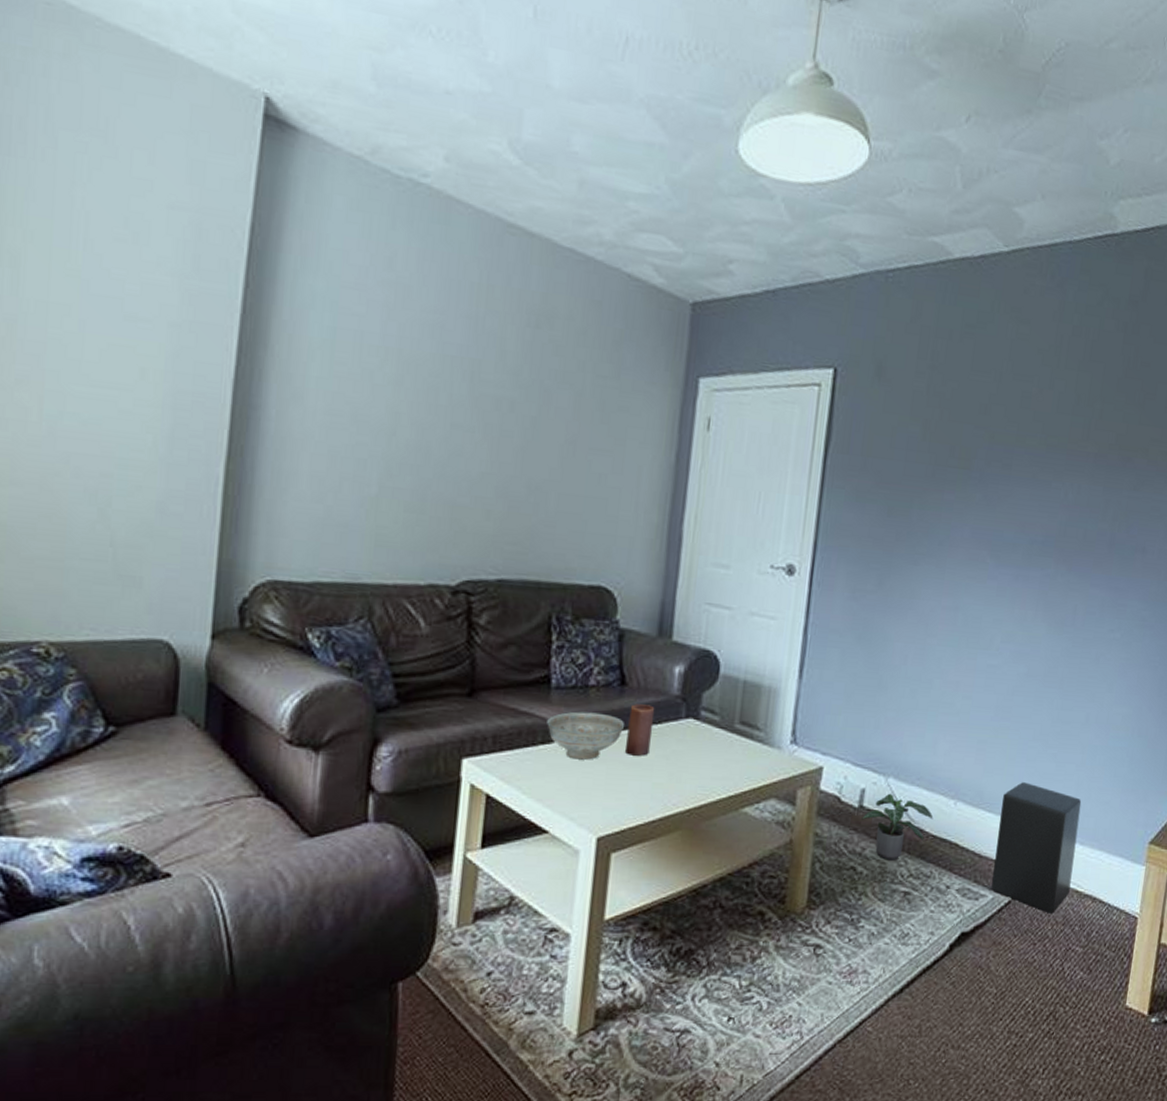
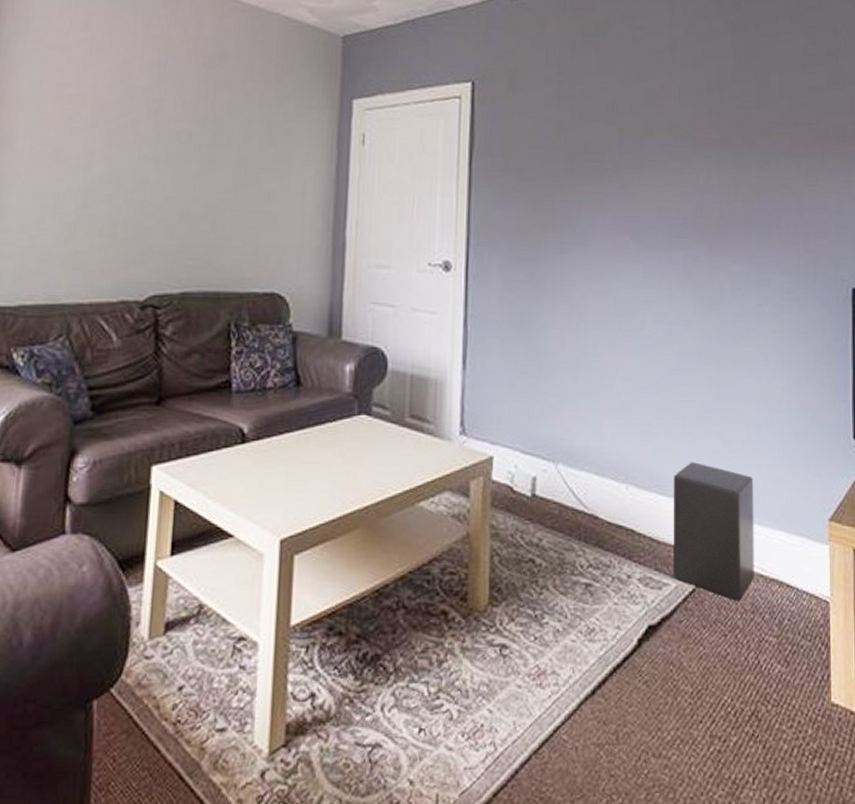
decorative bowl: present [547,711,626,760] -> none [229,414,302,461]
candle: present [625,704,655,756] -> none [303,403,329,455]
potted plant: present [861,793,933,860] -> none [535,480,607,550]

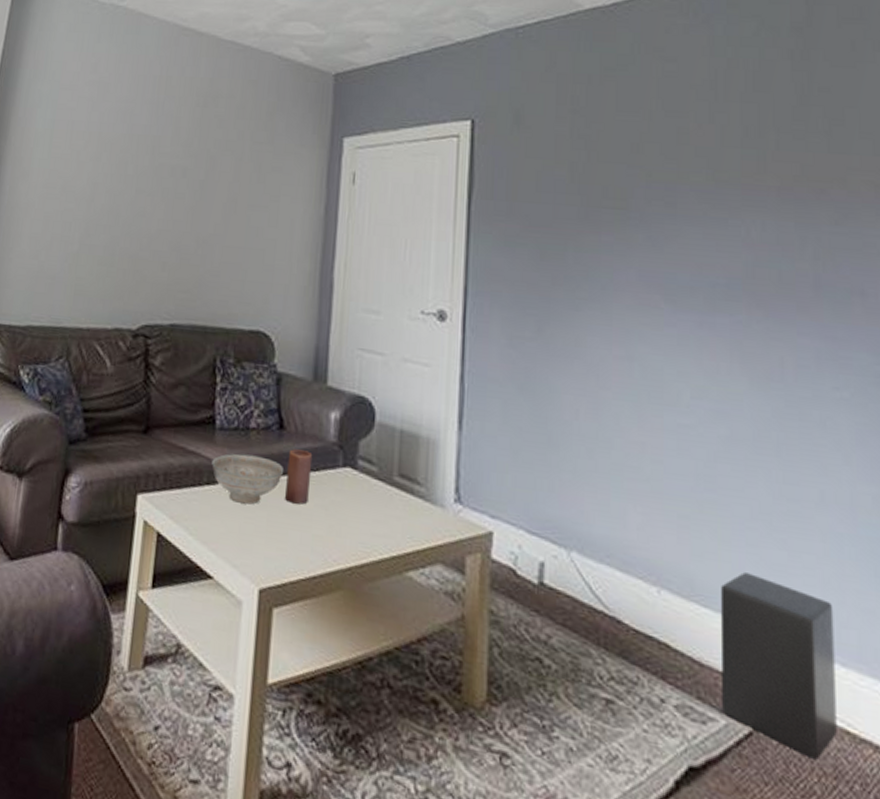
decorative bowl: none [229,414,302,461] -> present [212,453,285,504]
candle: none [303,403,329,455] -> present [285,449,313,505]

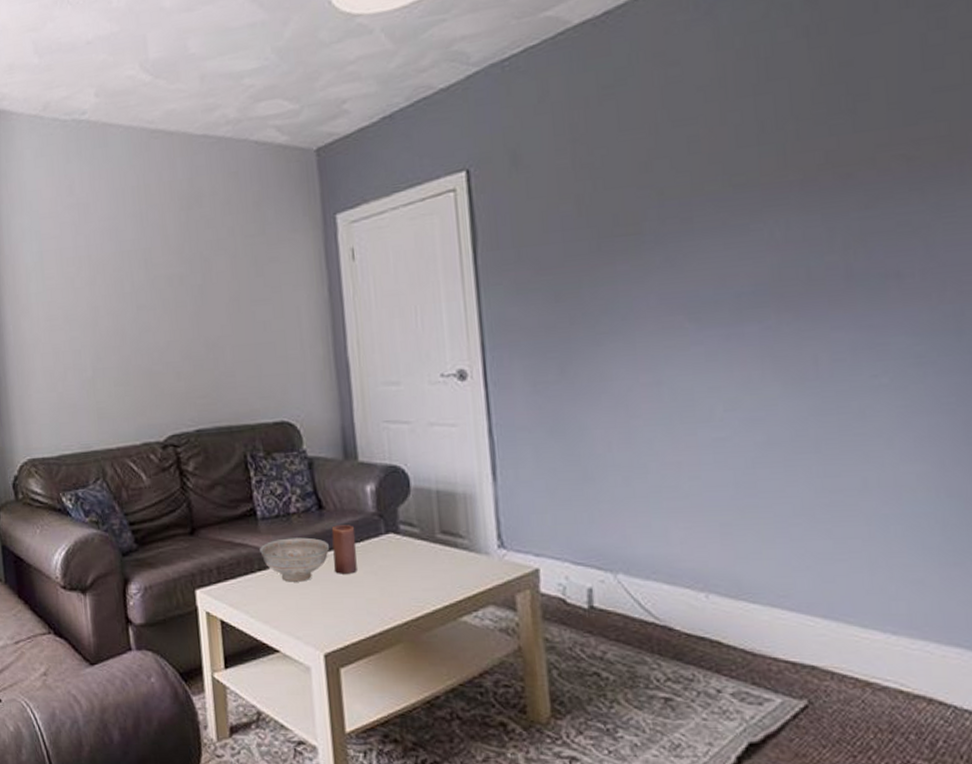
bookshelf speaker: present [720,572,837,760] -> none [767,566,891,719]

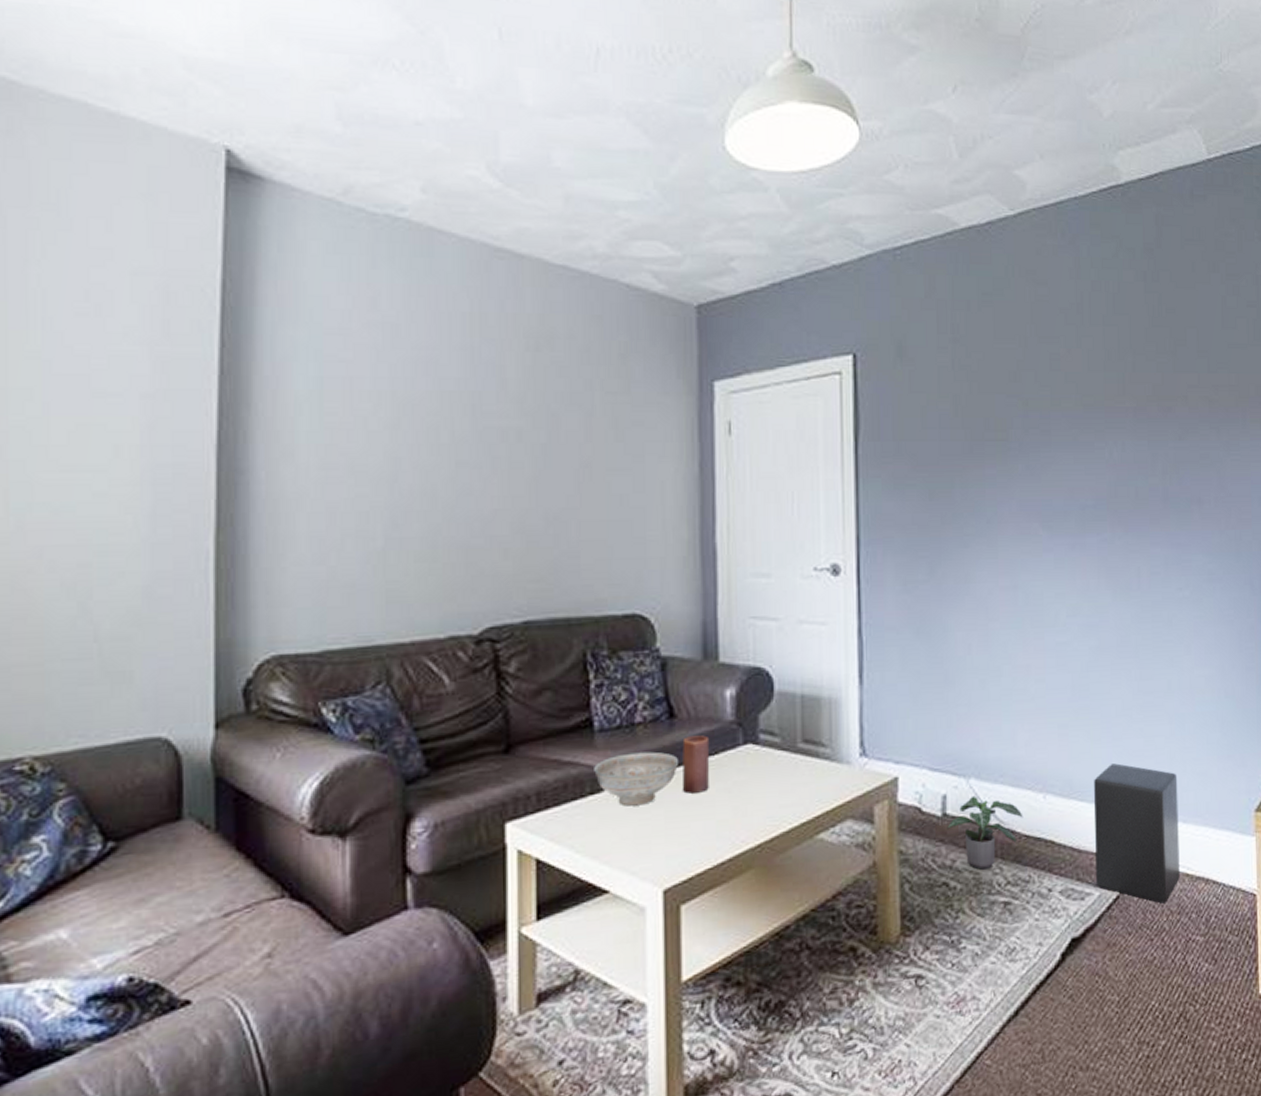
potted plant: none [595,590,683,664] -> present [947,795,1023,870]
bookshelf speaker: none [767,566,891,719] -> present [1093,763,1180,904]

